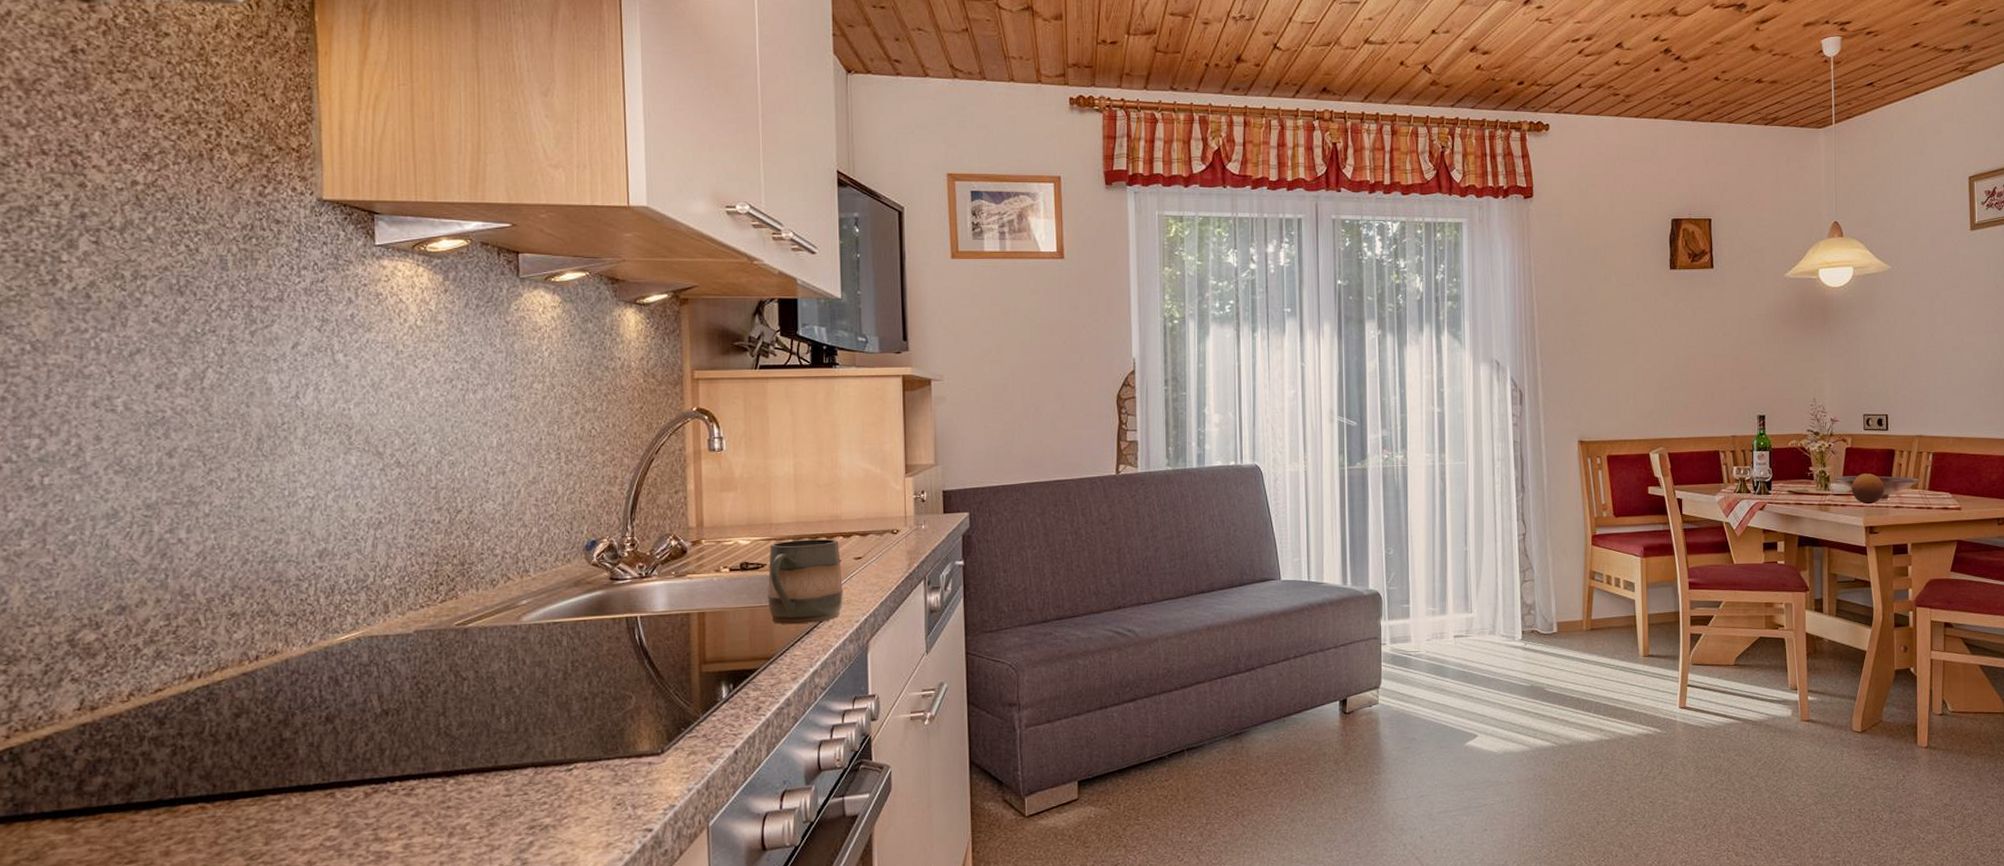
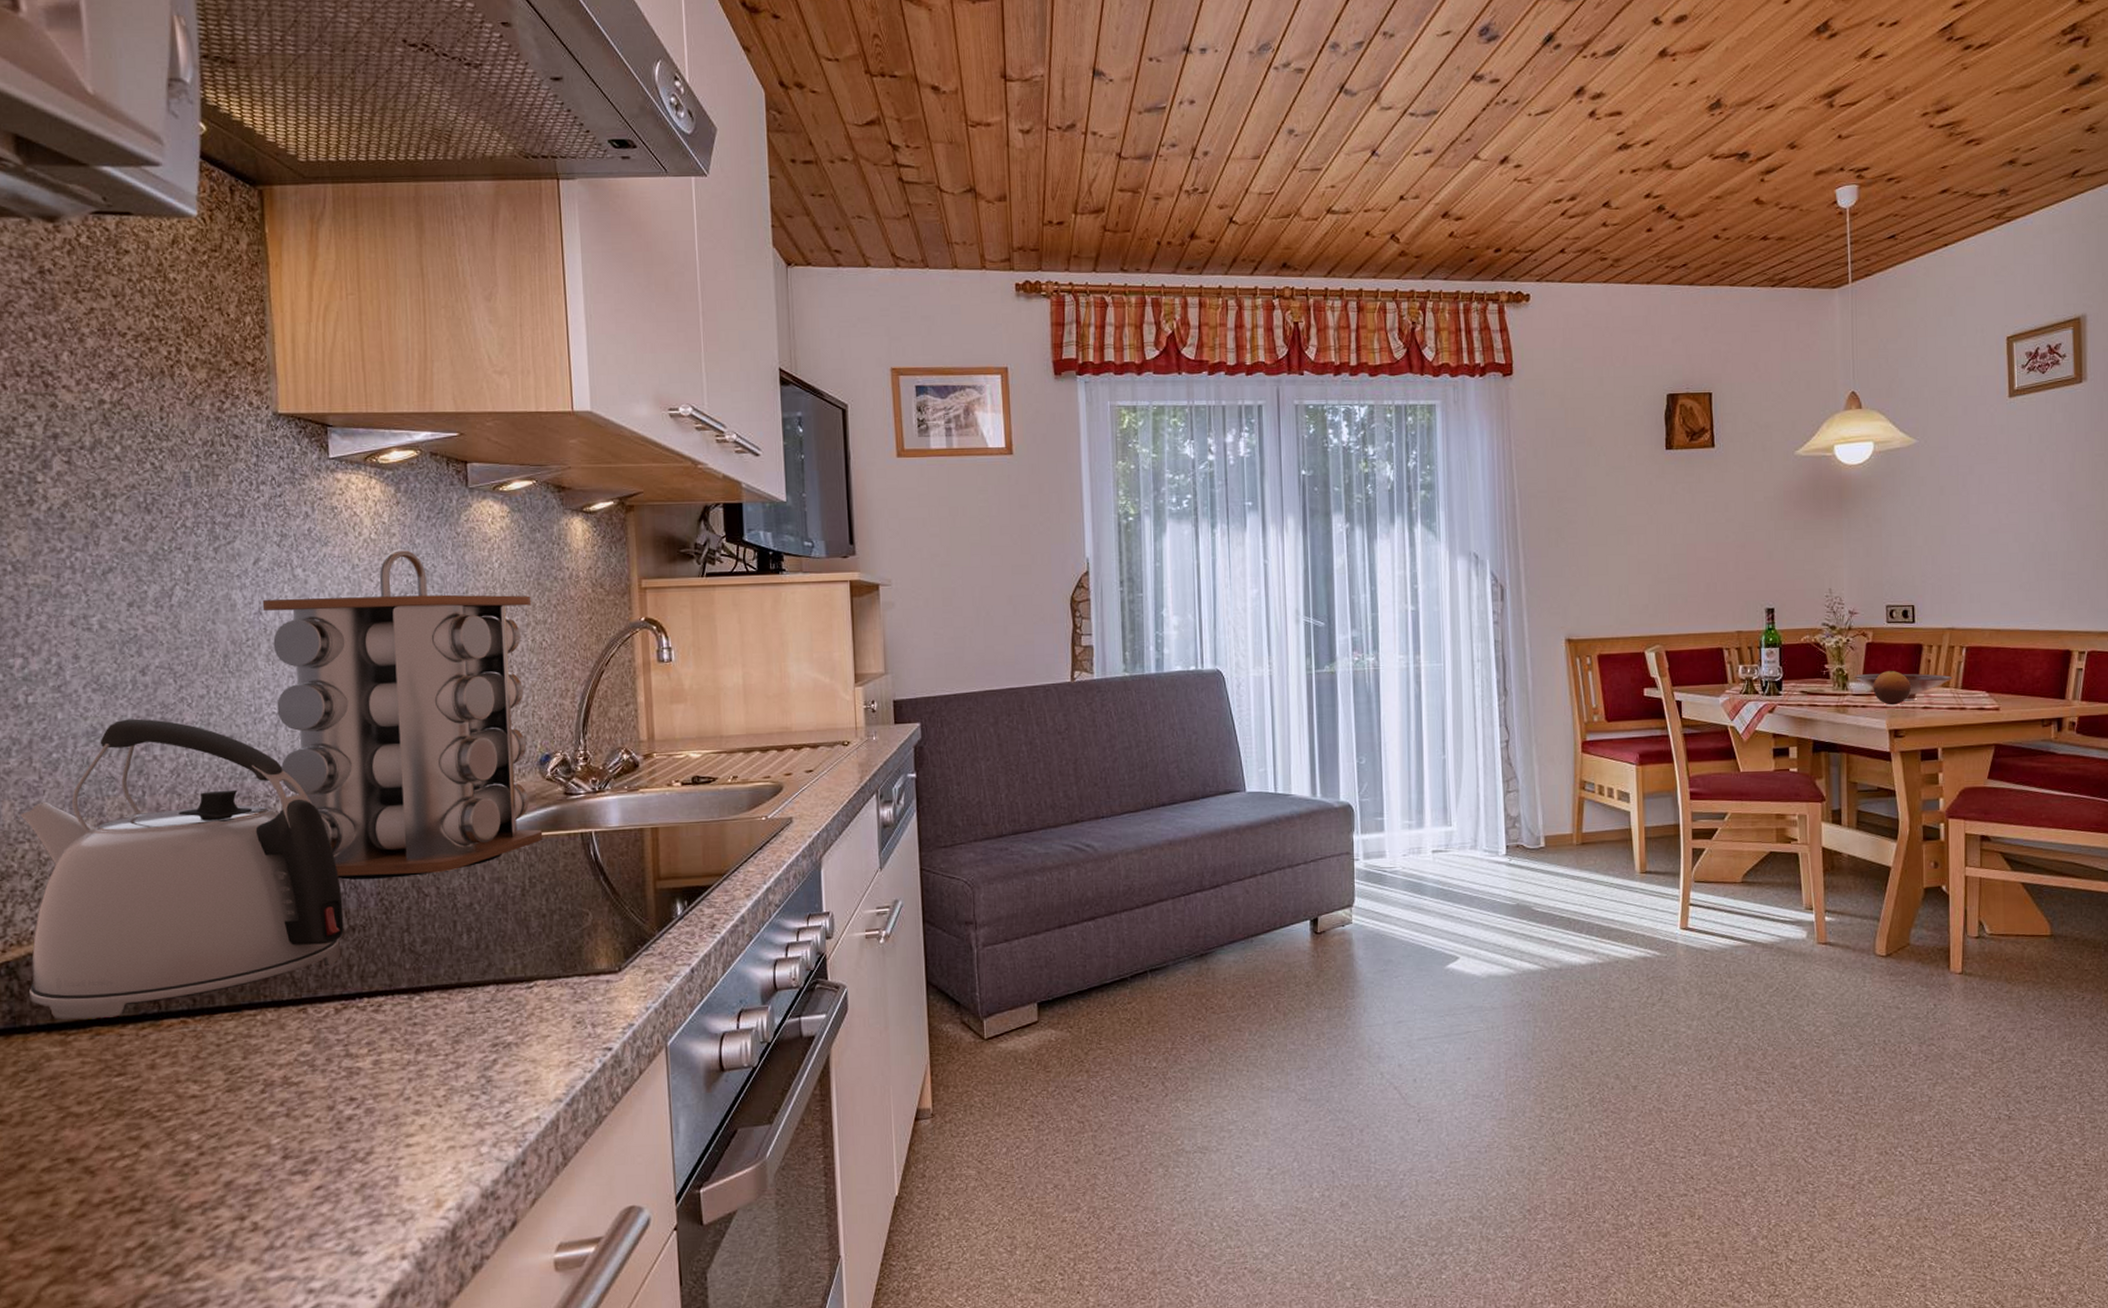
kettle: none [31,501,377,806] -> present [20,718,344,1020]
spice rack: none [300,336,587,664] -> present [262,549,543,880]
mug: present [767,539,844,625] -> none [719,751,796,840]

